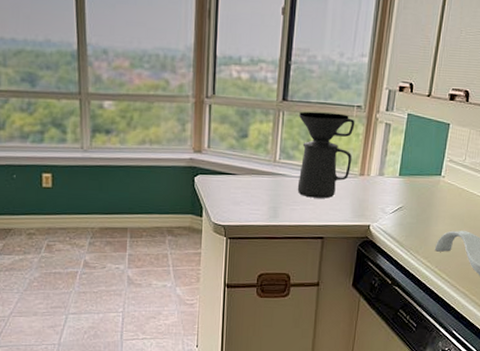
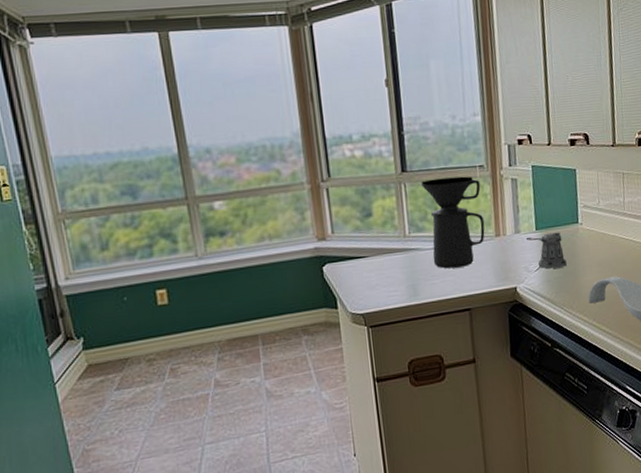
pepper shaker: none [389,180,423,214] -> present [527,232,567,269]

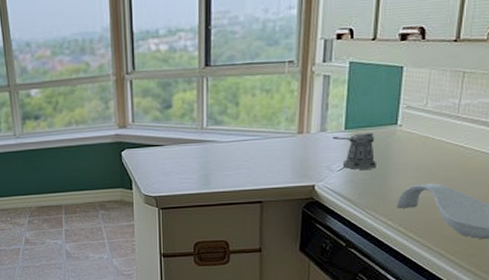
coffee maker: present [420,176,485,269] -> none [223,71,288,162]

